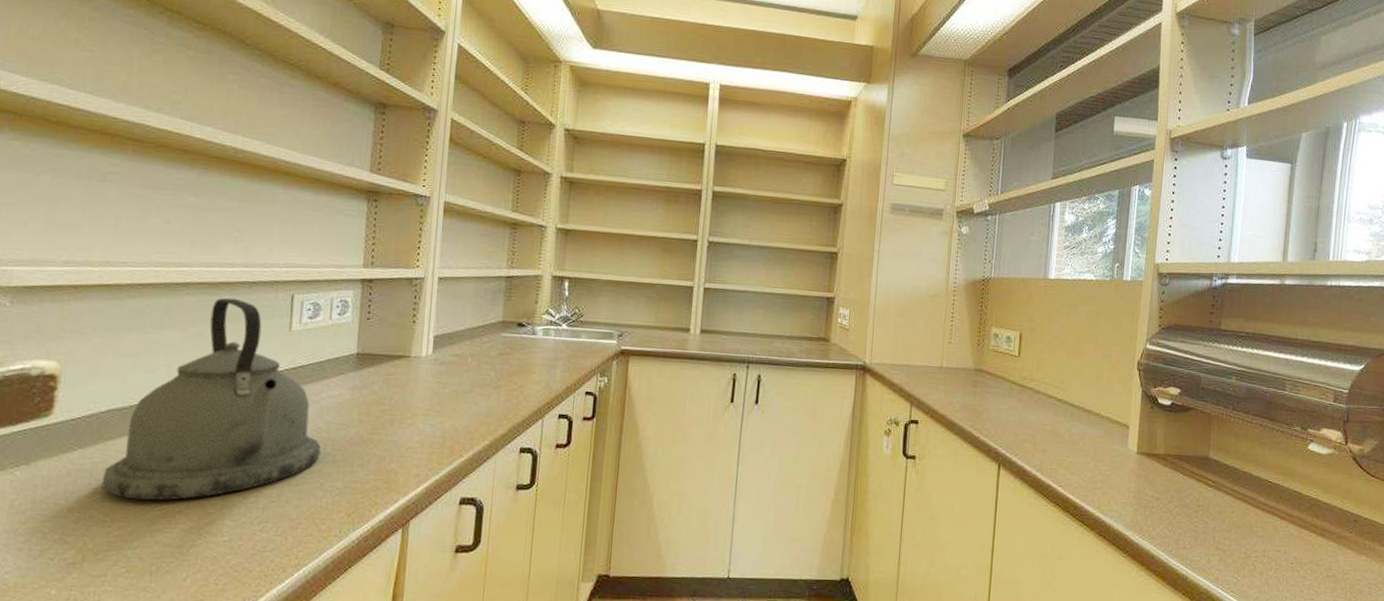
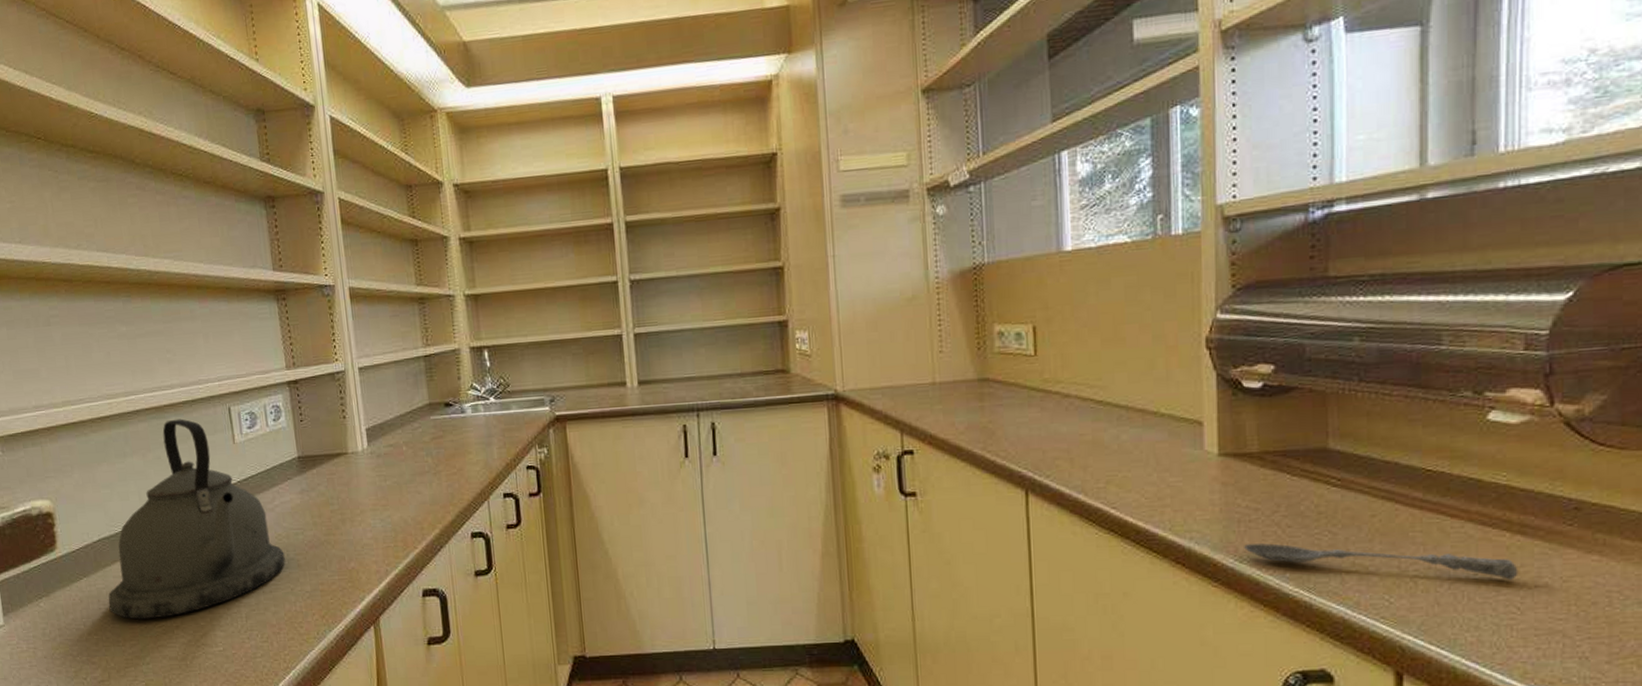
soupspoon: none [1147,525,1318,570] -> present [1244,543,1518,580]

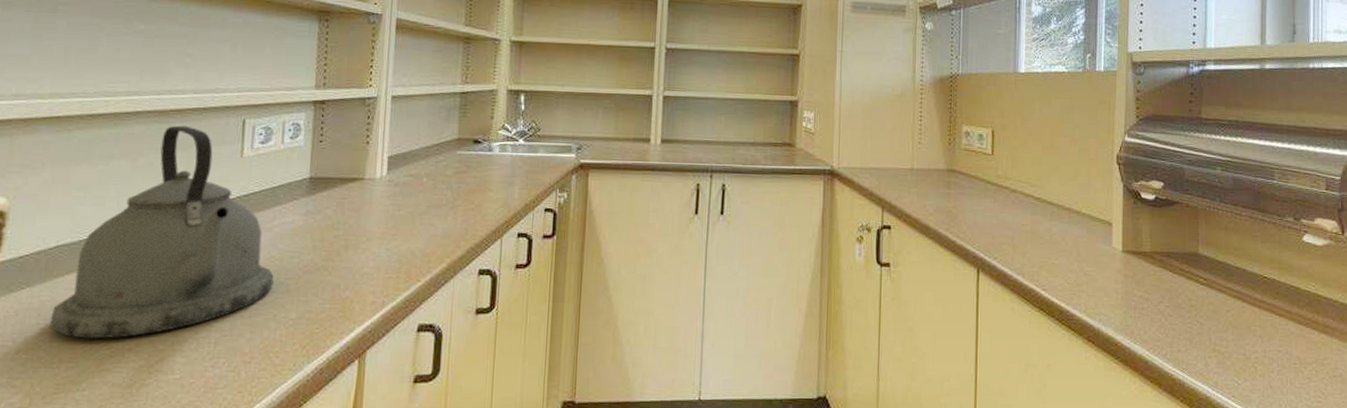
soupspoon: present [1244,543,1518,580] -> none [1138,328,1323,370]

